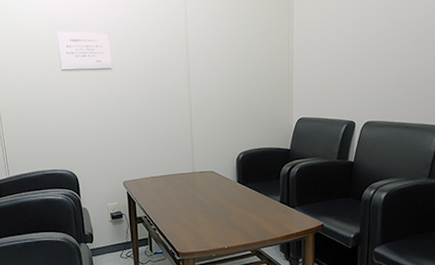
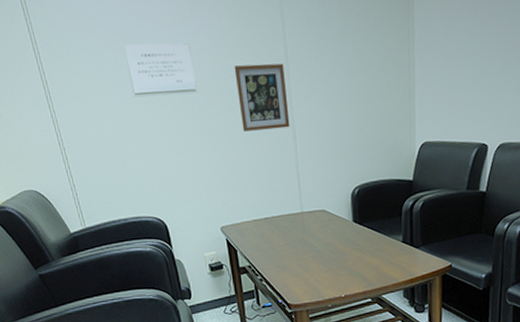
picture frame: none [144,50,187,103] -> present [234,63,290,132]

